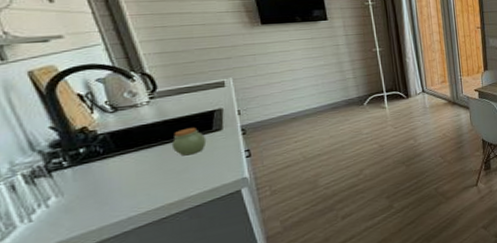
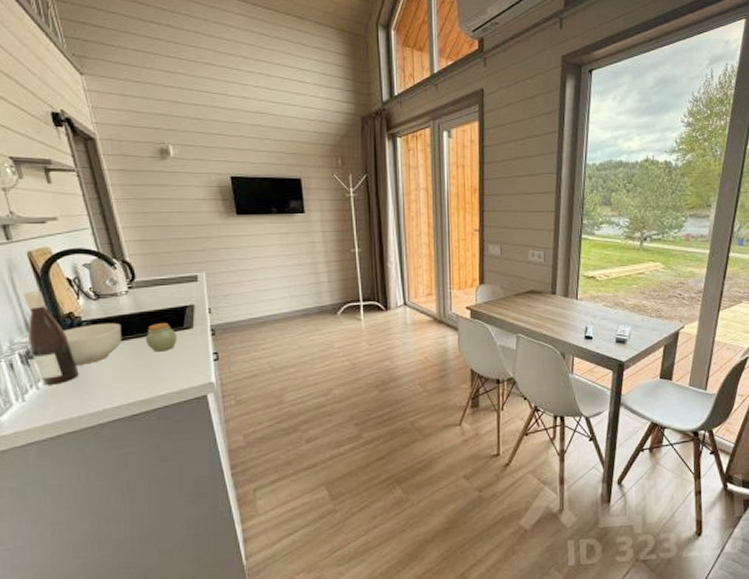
bottle: none [26,108,97,203] -> present [24,290,79,385]
bowl: none [76,132,146,178] -> present [64,322,123,365]

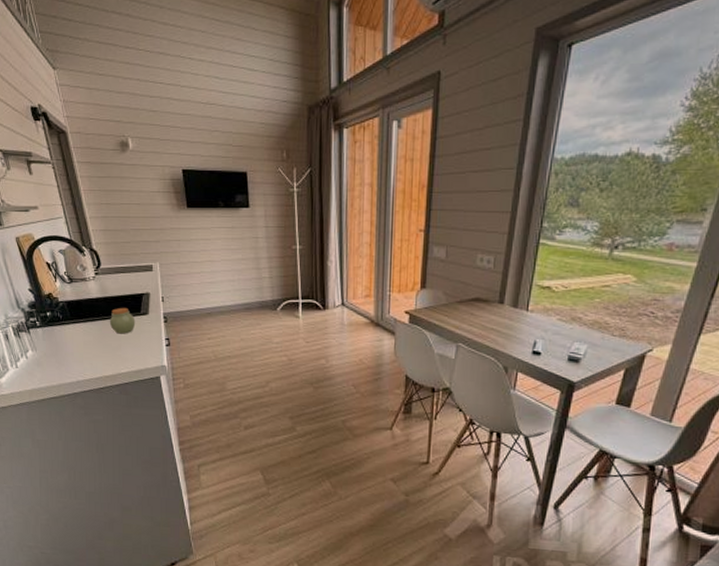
bottle: present [24,290,79,385] -> none [14,272,57,356]
bowl: present [64,322,123,365] -> none [45,304,91,341]

